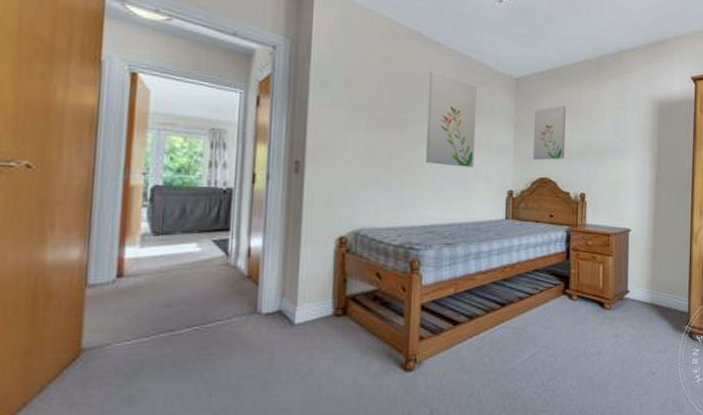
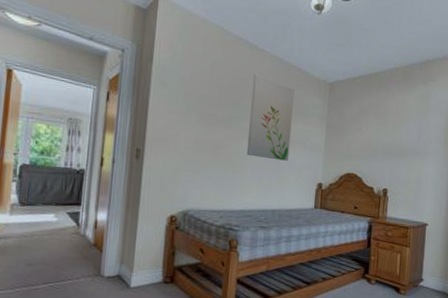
wall art: present [532,105,566,160] -> none [341,108,374,158]

